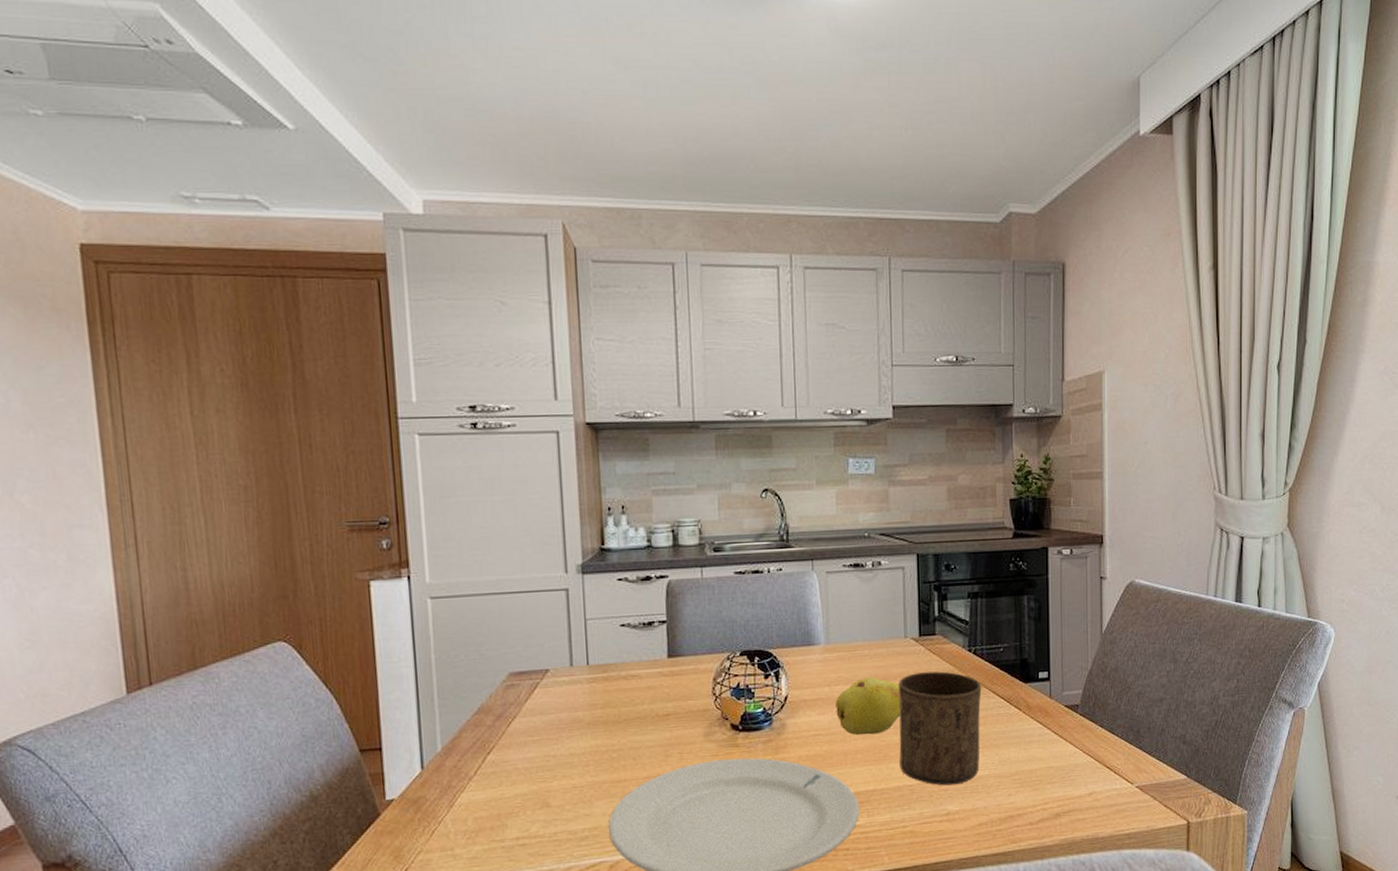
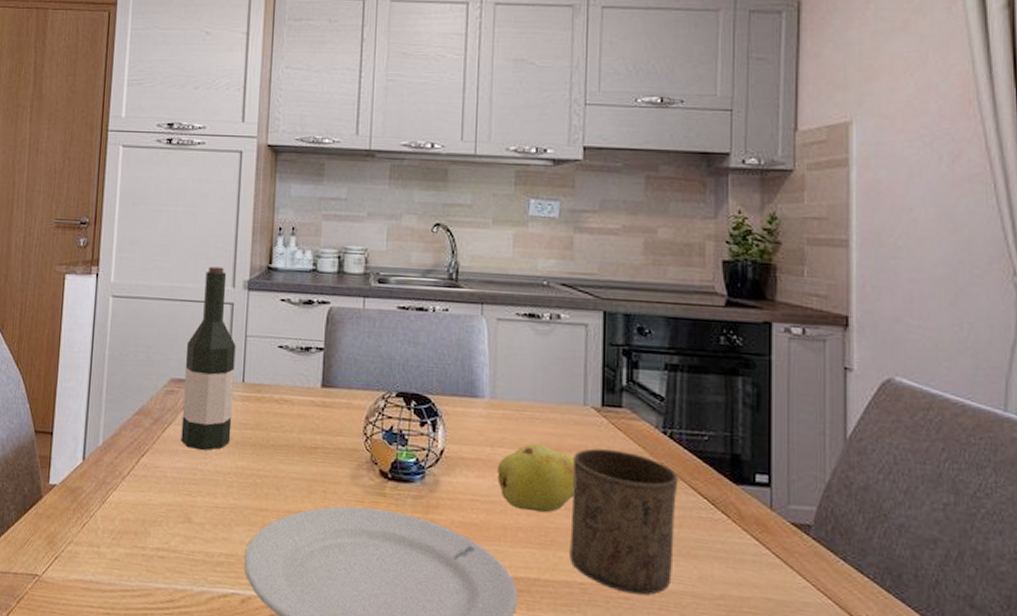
wine bottle: none [522,554,581,737] -> present [181,266,236,451]

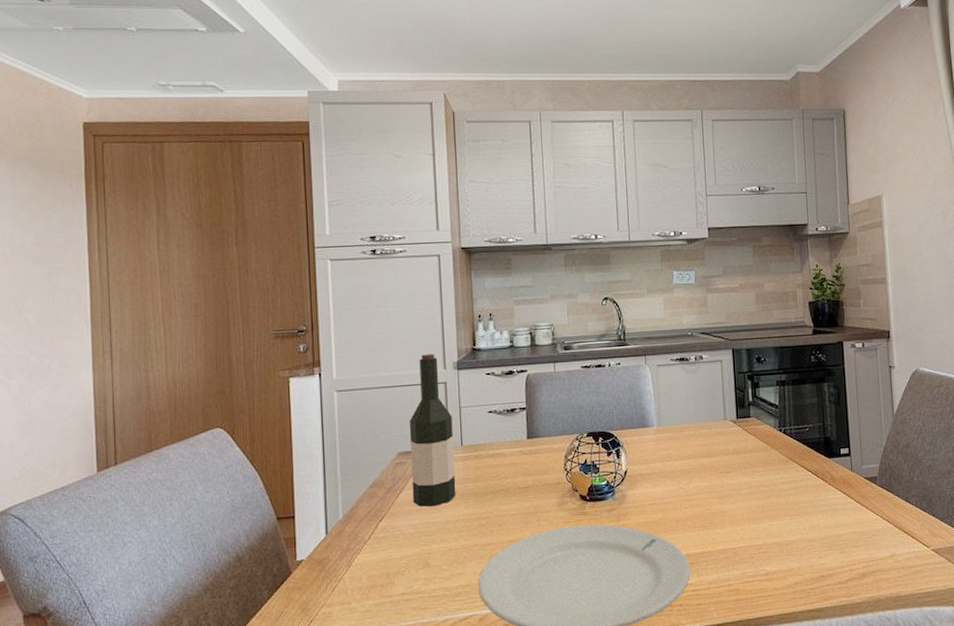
fruit: present [497,444,575,513] -> none [667,454,723,504]
cup: present [570,448,679,595] -> none [720,448,793,549]

